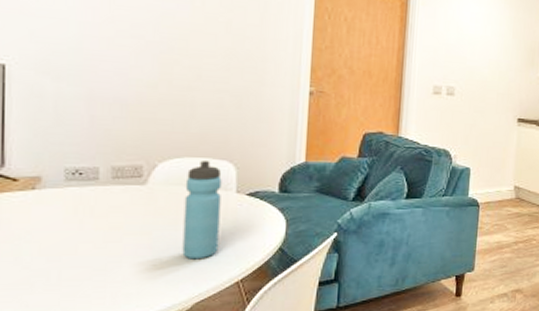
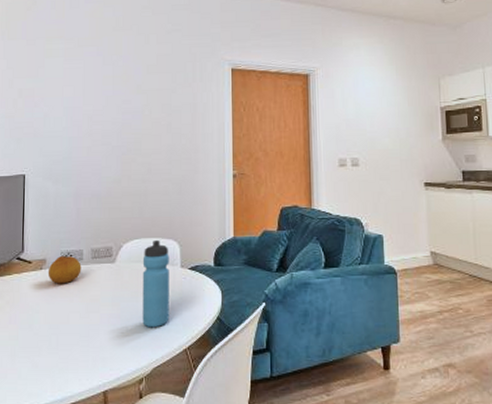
fruit: none [44,172,97,208] -> present [47,255,82,284]

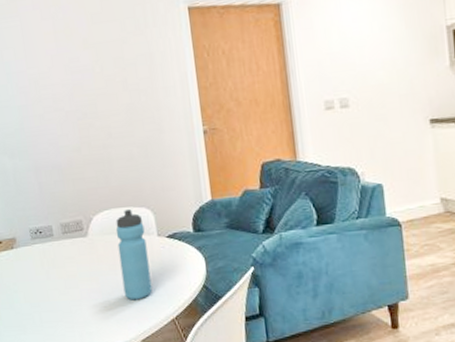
fruit: present [47,255,82,284] -> none [19,232,54,263]

